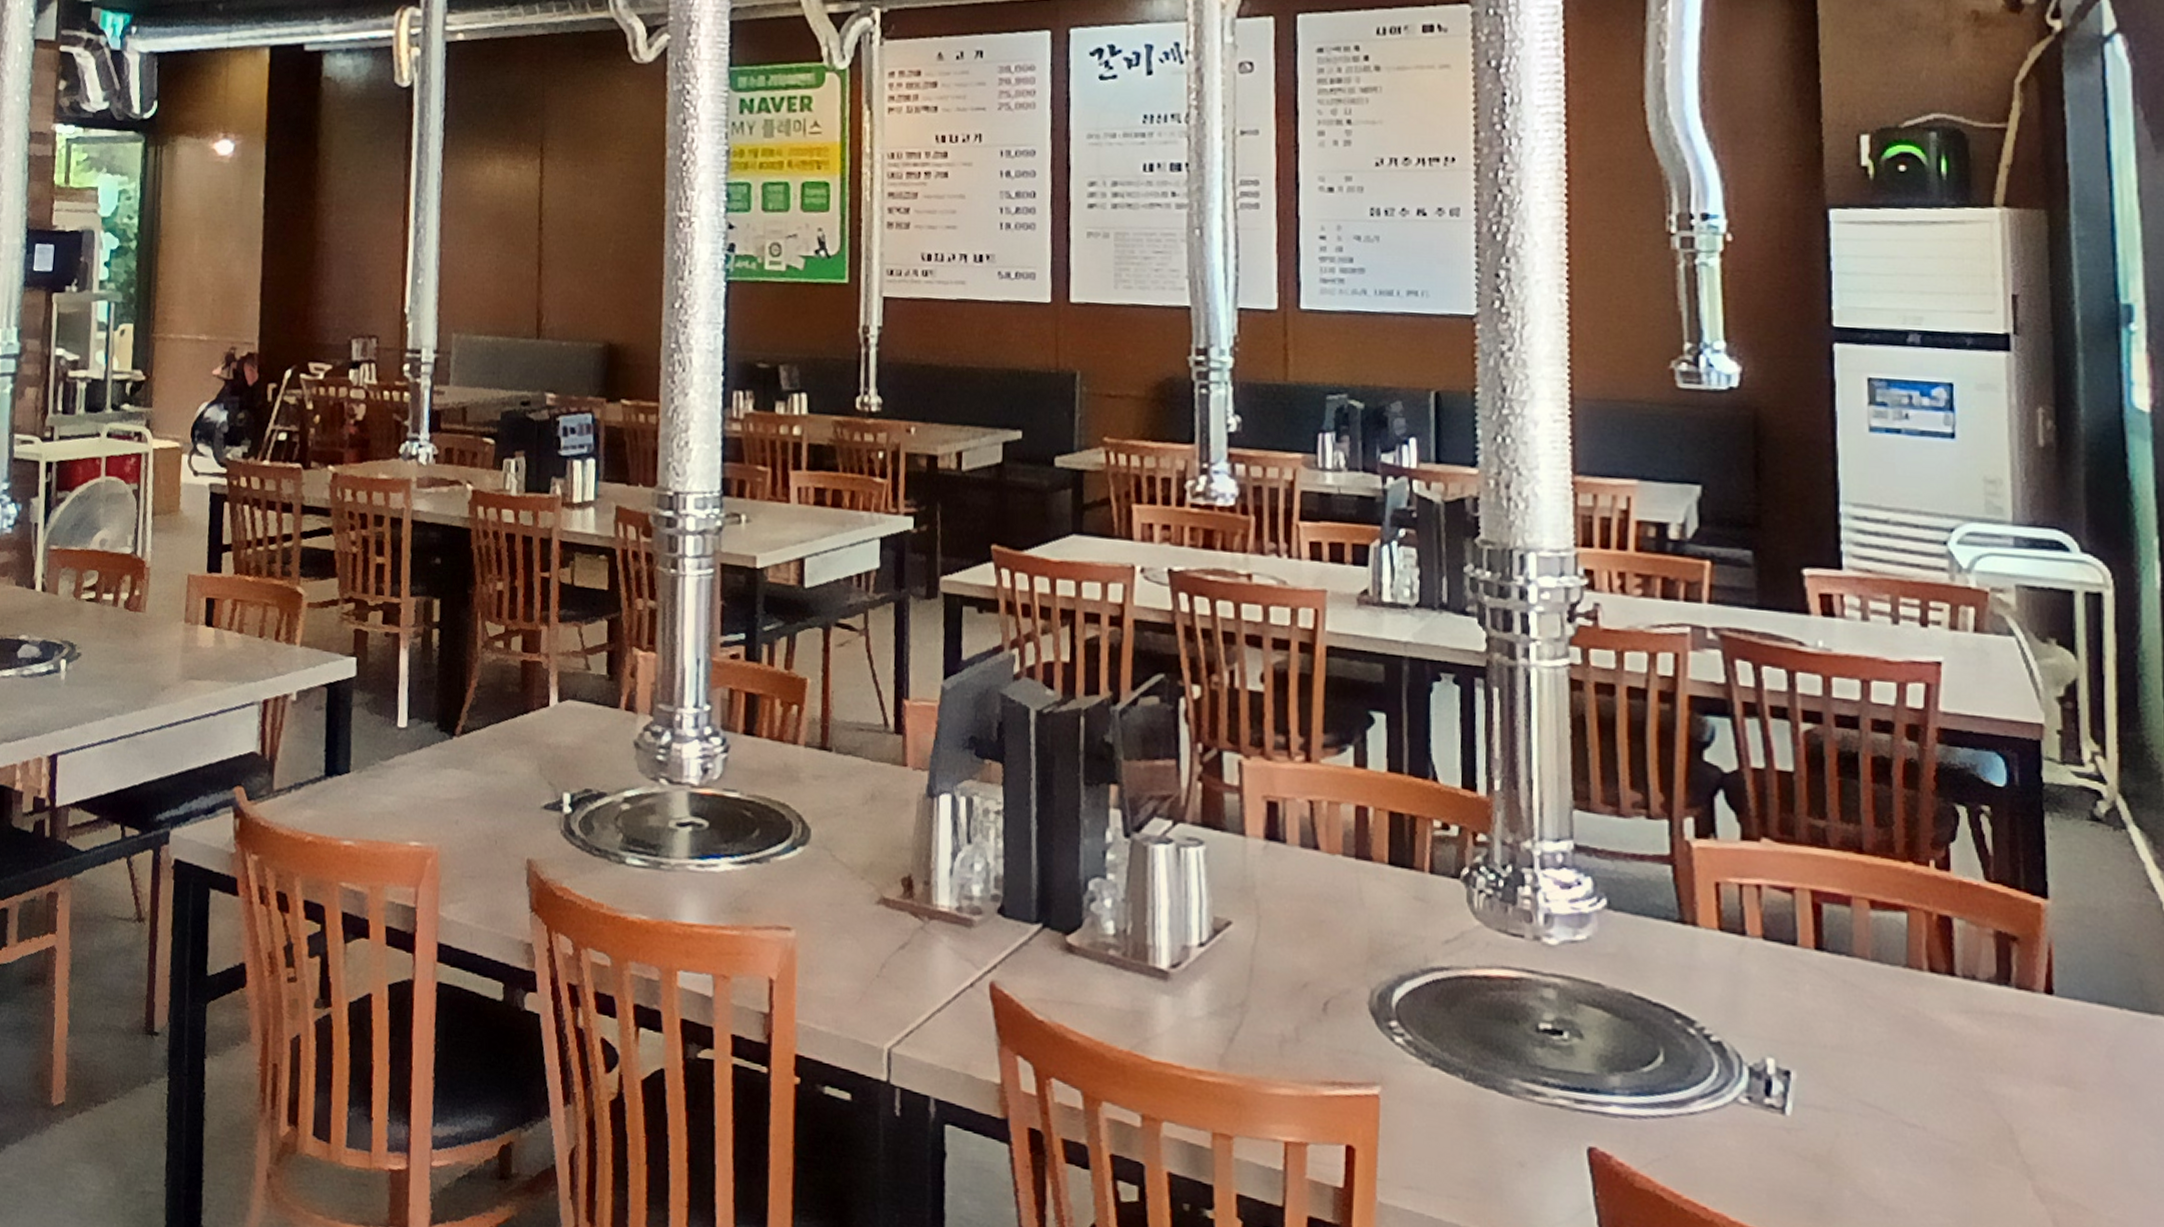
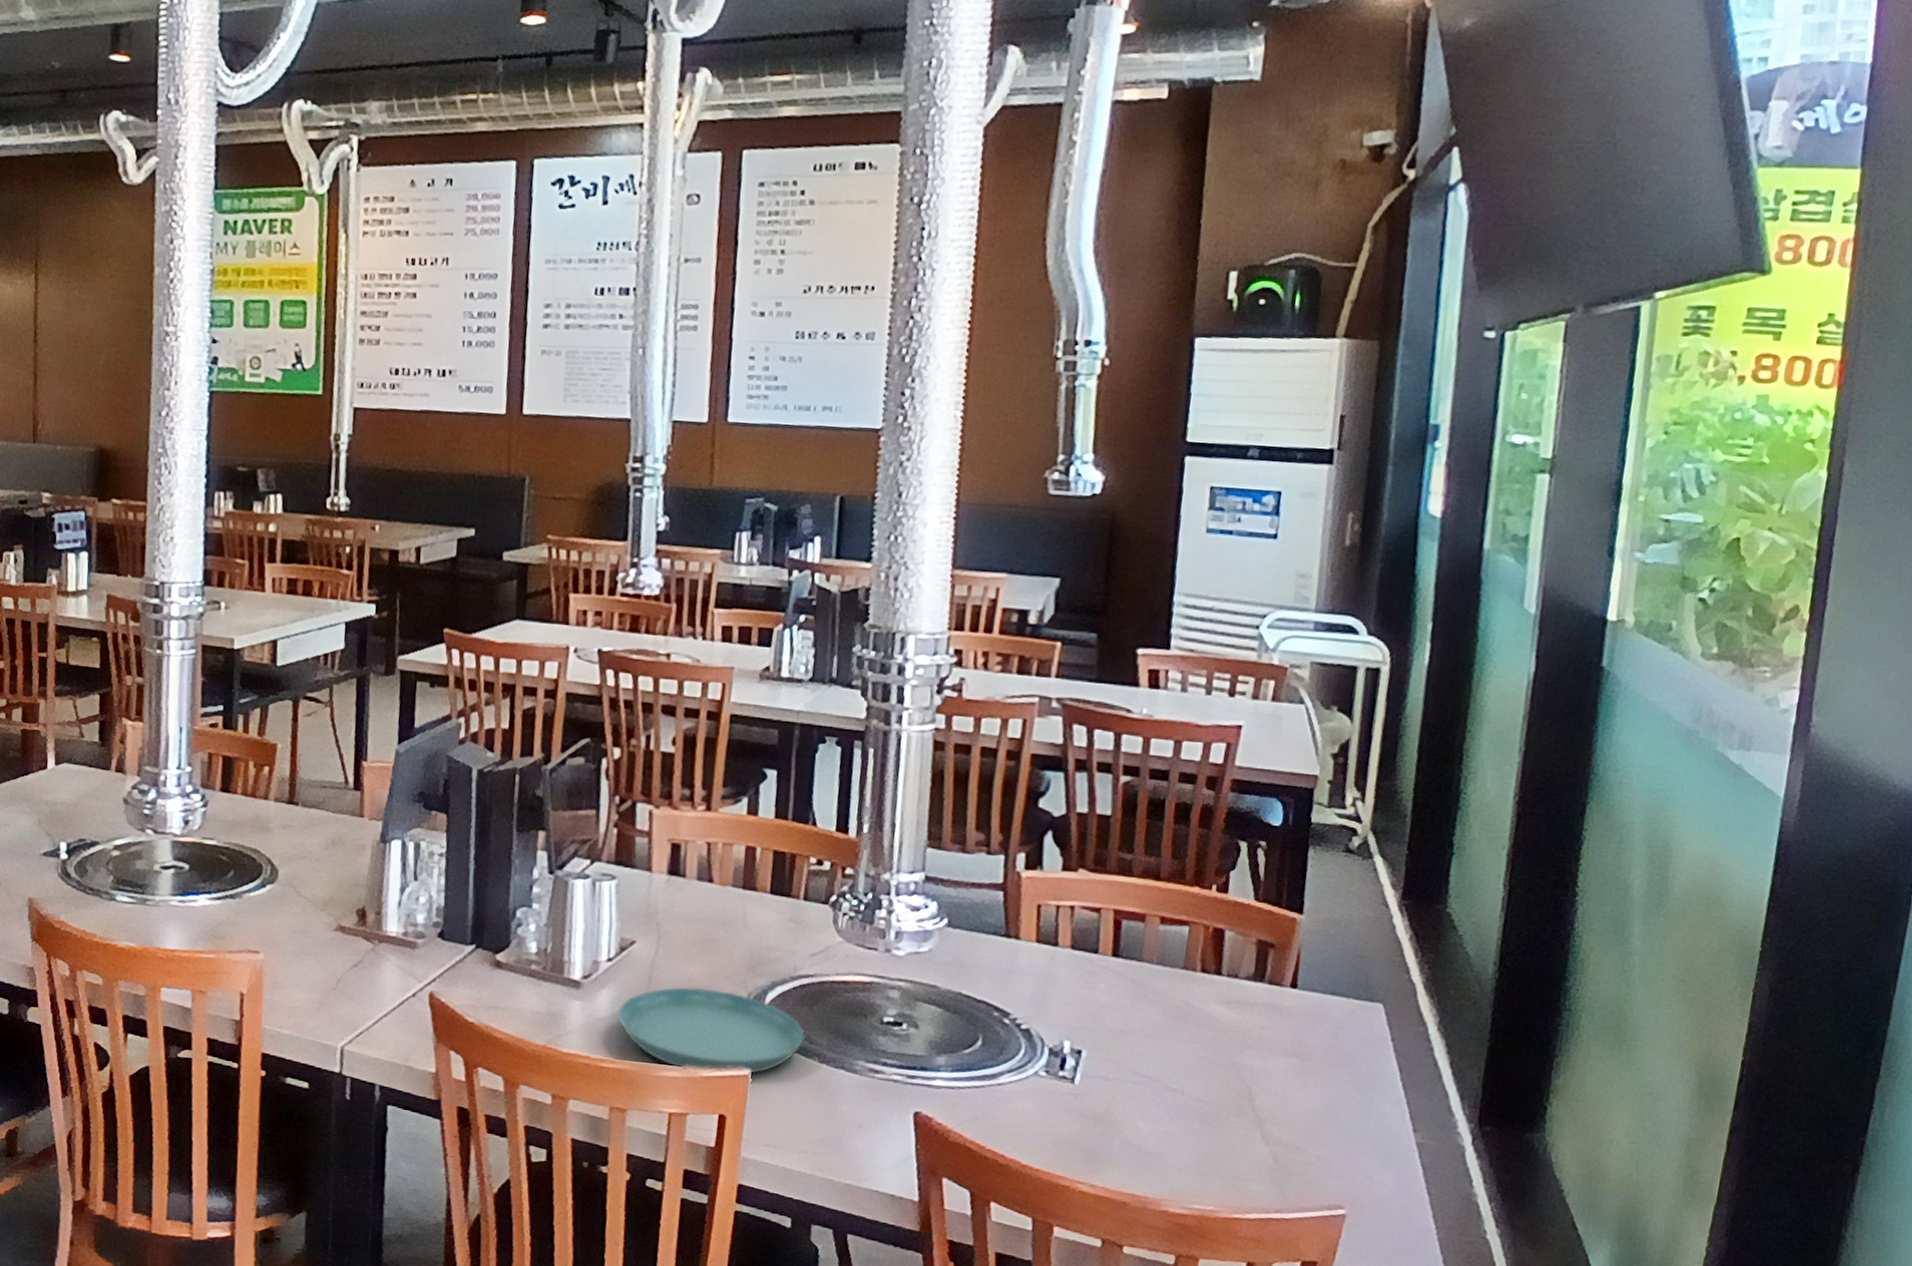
saucer: none [1215,979,1444,1094] -> present [617,986,805,1074]

